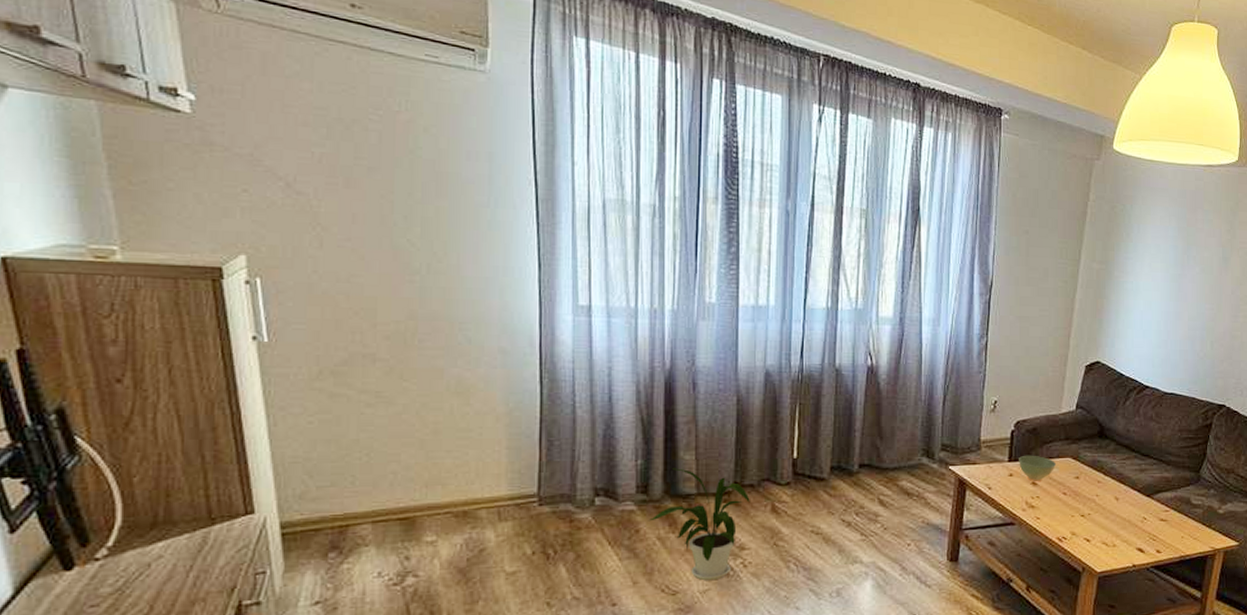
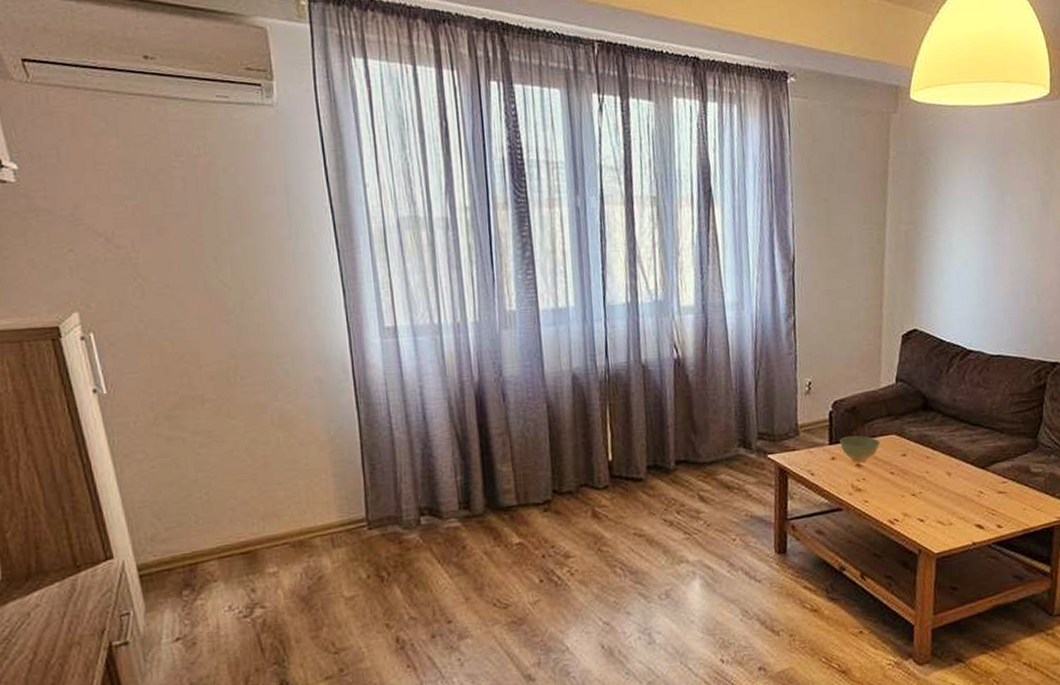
house plant: present [648,468,750,581] -> none [473,481,570,592]

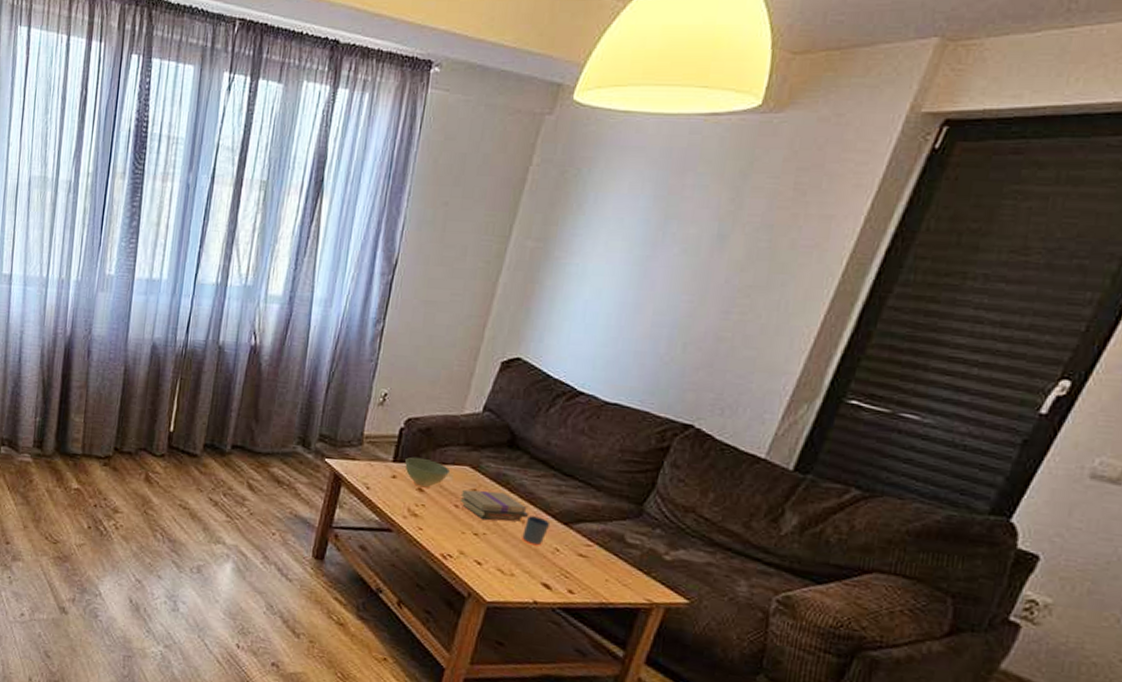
books: none [893,451,952,481] -> present [459,489,528,522]
mug: none [951,466,971,493] -> present [522,516,551,546]

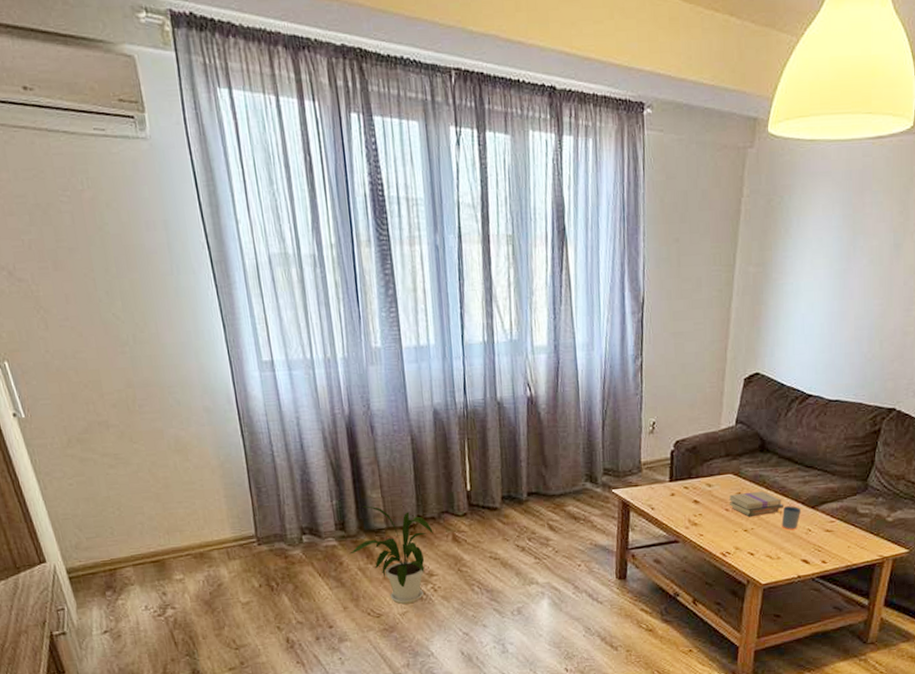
house plant: none [40,428,127,537] -> present [348,506,433,605]
bowl: present [405,456,451,489] -> none [680,473,718,501]

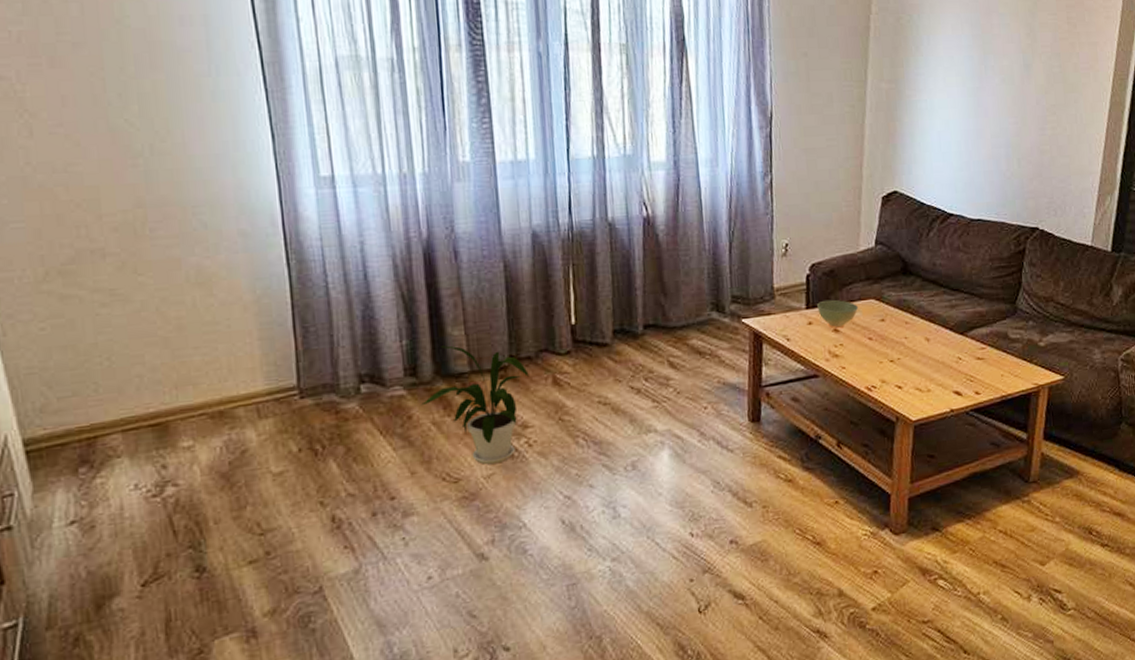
bowl: none [680,473,718,501] -> present [817,299,859,329]
books: present [728,491,783,518] -> none [871,317,931,347]
mug: present [781,506,802,530] -> none [929,332,950,360]

